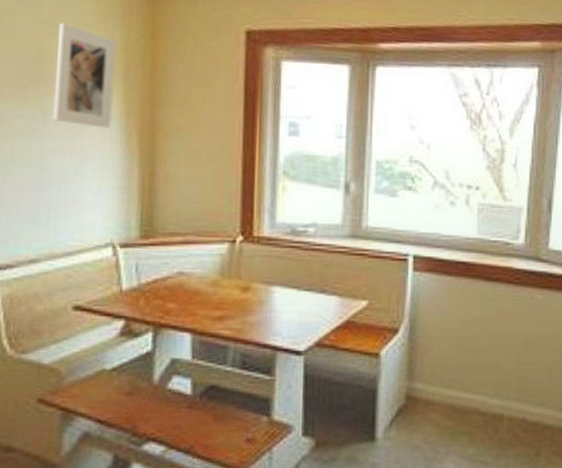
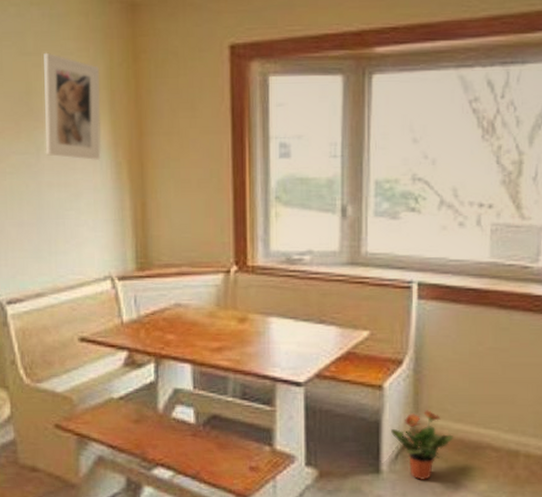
potted plant: none [386,377,445,446] -> present [391,410,454,480]

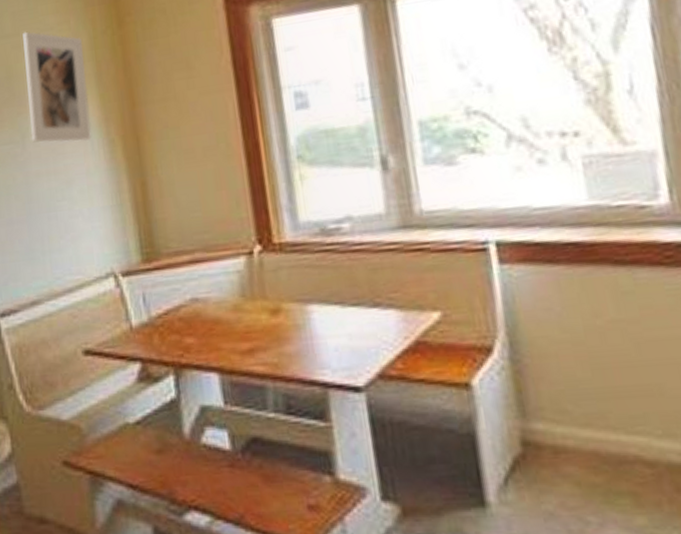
potted plant: present [391,410,454,480] -> none [492,413,584,514]

